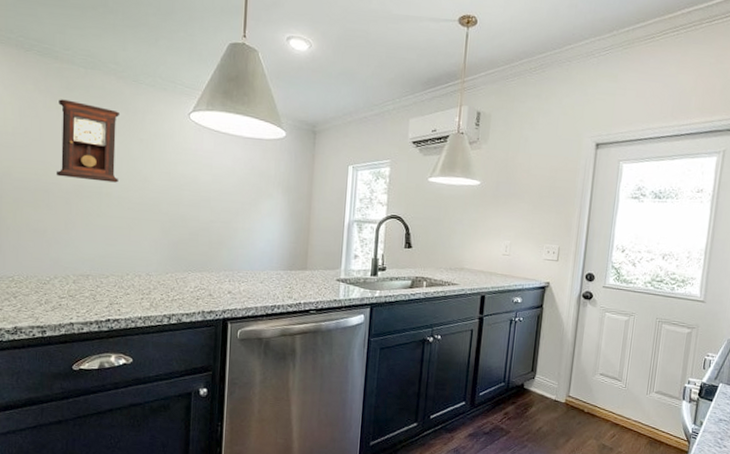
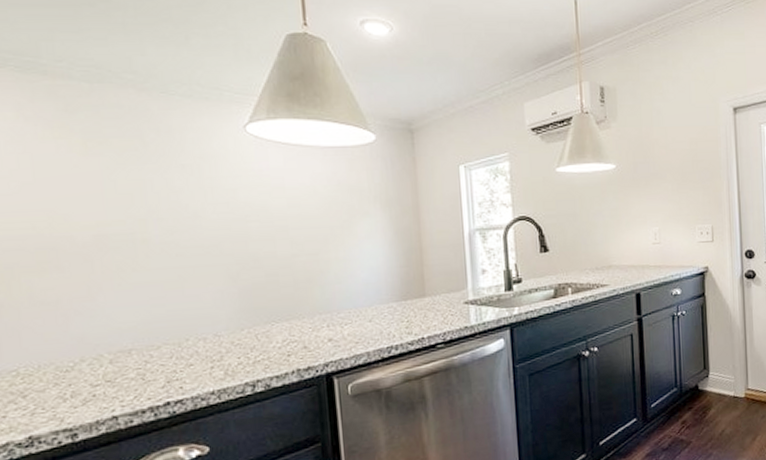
pendulum clock: present [55,99,119,183] -> none [55,125,158,227]

